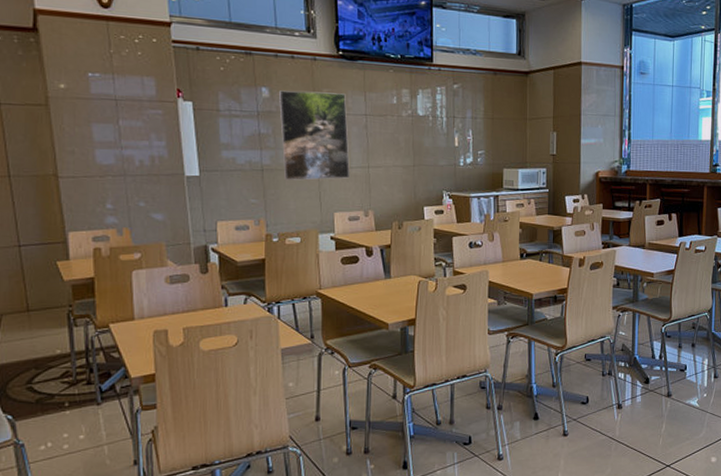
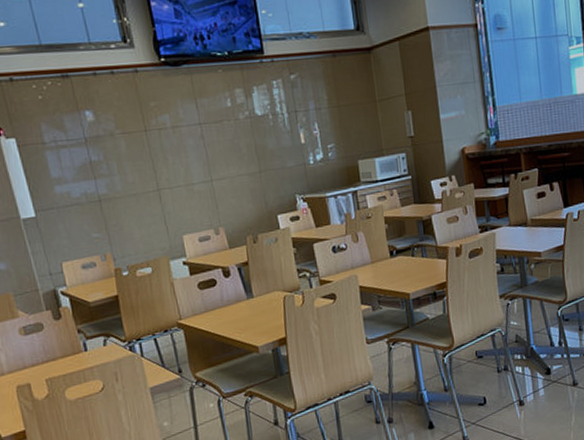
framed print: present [278,90,350,180] -> none [103,104,193,208]

